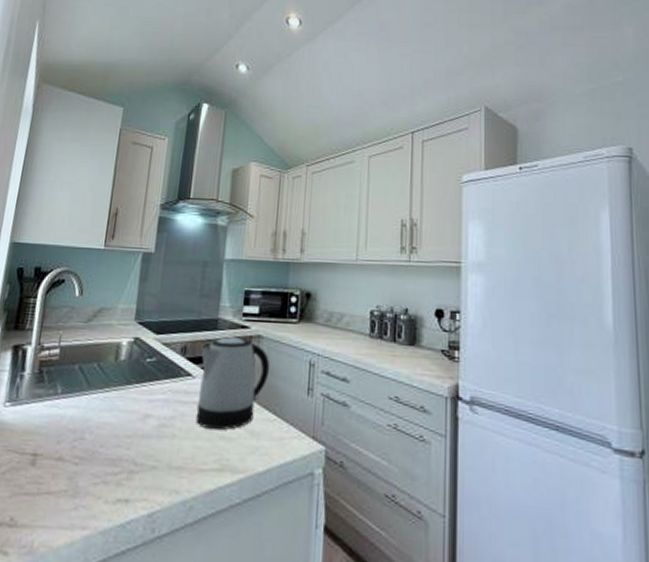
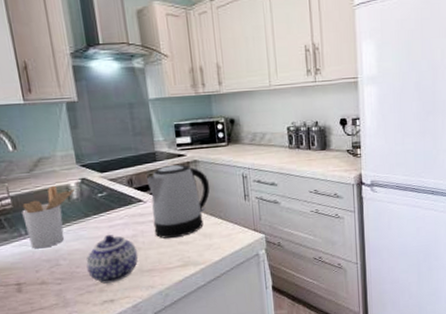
utensil holder: none [62,340,126,414] -> present [21,185,76,249]
teapot: none [110,411,172,476] -> present [86,235,139,284]

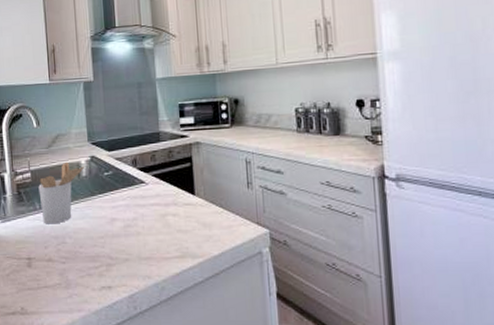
teapot: present [86,235,139,284] -> none [89,216,138,268]
kettle: present [147,164,210,239] -> none [150,145,212,226]

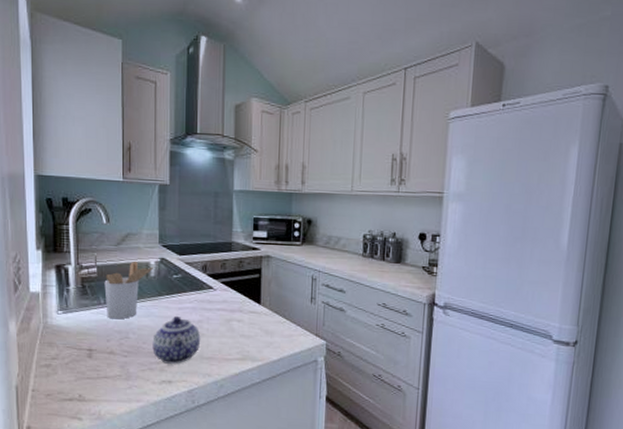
teapot: none [89,216,138,268] -> present [152,316,201,364]

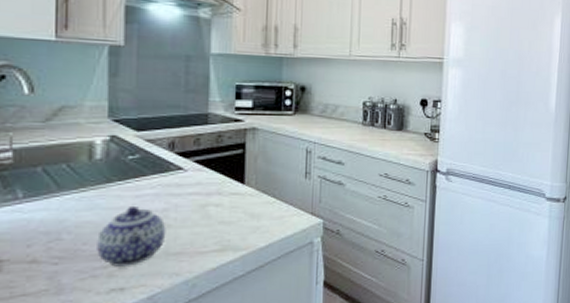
utensil holder: present [104,260,154,320] -> none [24,140,101,217]

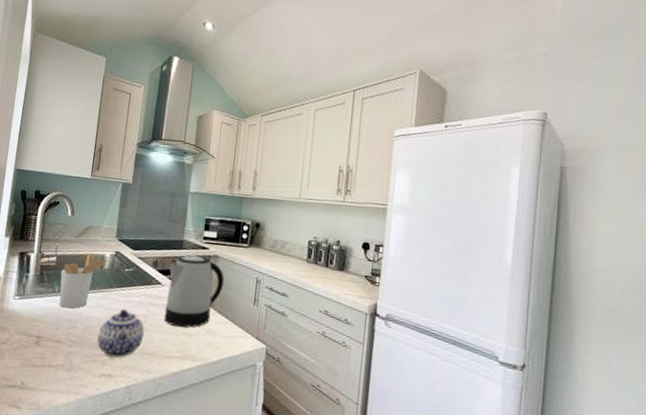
utensil holder: none [24,140,101,217] -> present [59,252,109,309]
kettle: none [191,130,267,217] -> present [164,255,225,328]

